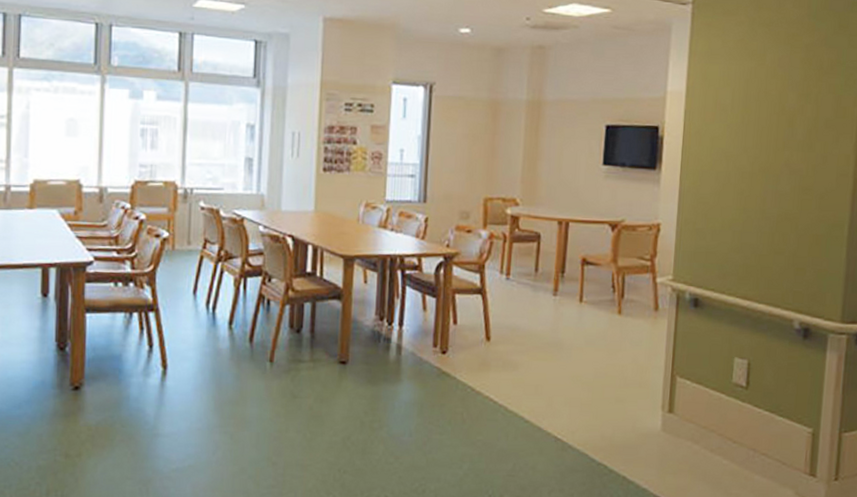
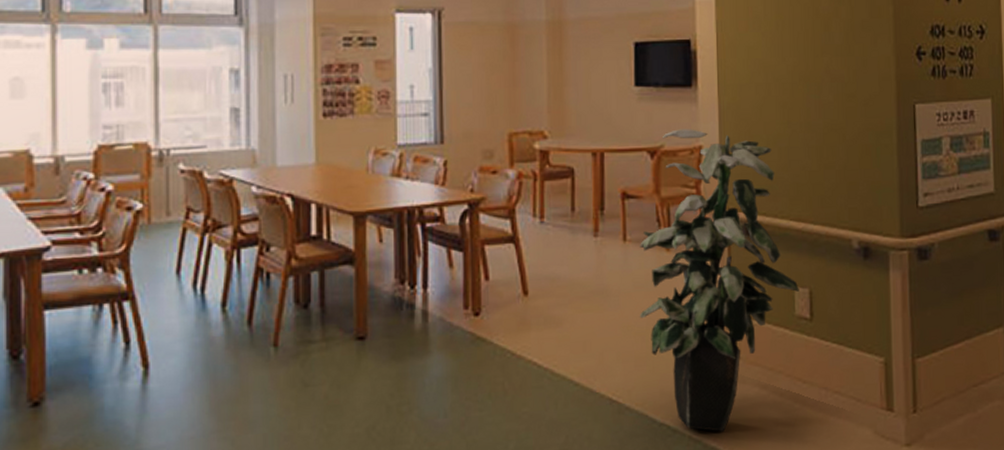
indoor plant: none [589,207,739,476] -> present [640,129,799,432]

